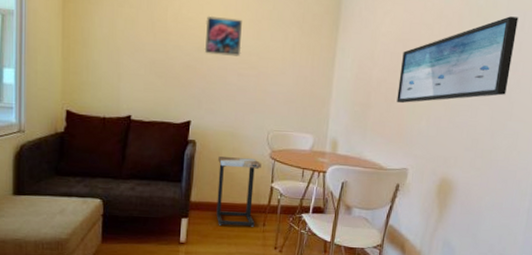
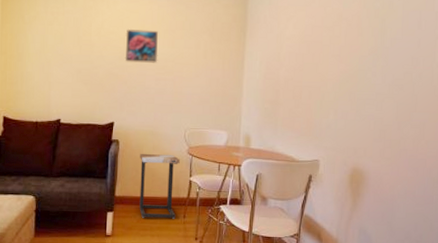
wall art: present [397,16,519,104] -> none [304,16,415,100]

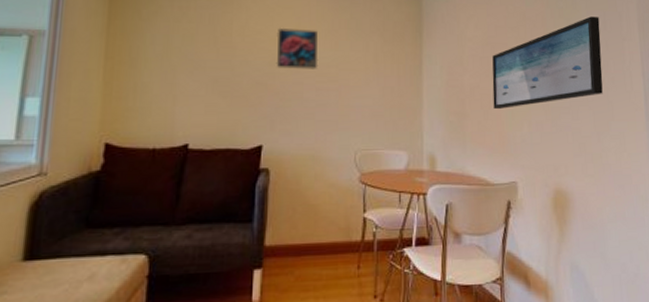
side table: present [139,154,180,219] -> none [297,185,350,274]
wall art: none [304,16,415,100] -> present [492,16,603,110]

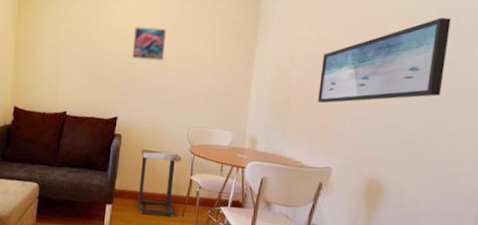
side table: none [297,185,350,274] -> present [138,149,182,217]

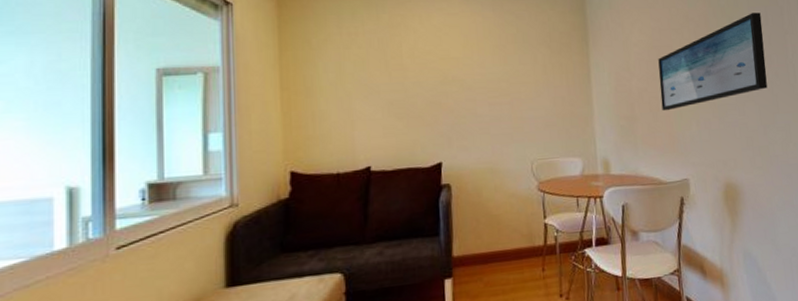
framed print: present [131,27,166,61] -> none [446,46,489,87]
side table: present [138,149,182,217] -> none [479,194,533,280]

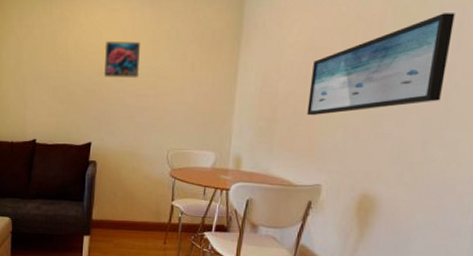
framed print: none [446,46,489,87] -> present [103,41,140,78]

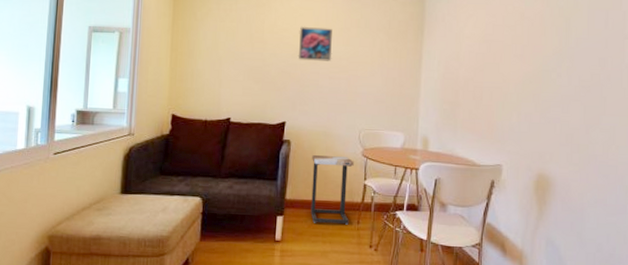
side table: none [117,176,161,245] -> present [311,155,354,225]
wall art: present [307,13,455,116] -> none [485,15,601,101]

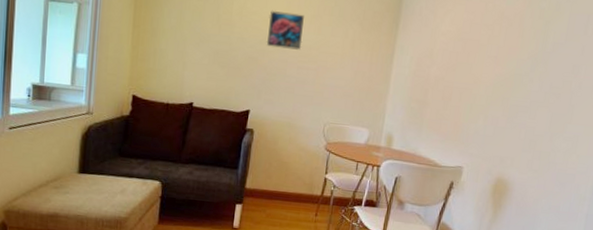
side table: present [311,155,354,225] -> none [269,146,317,217]

